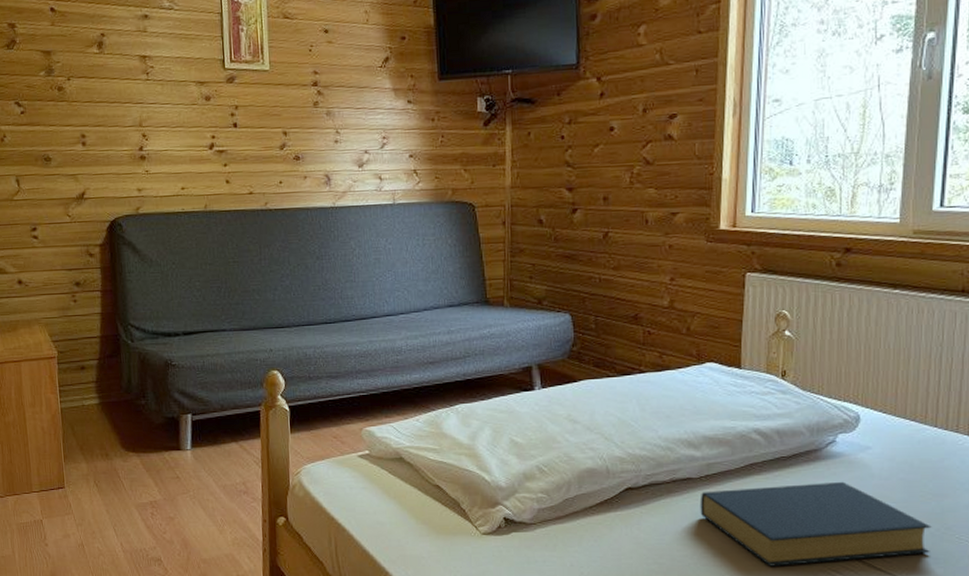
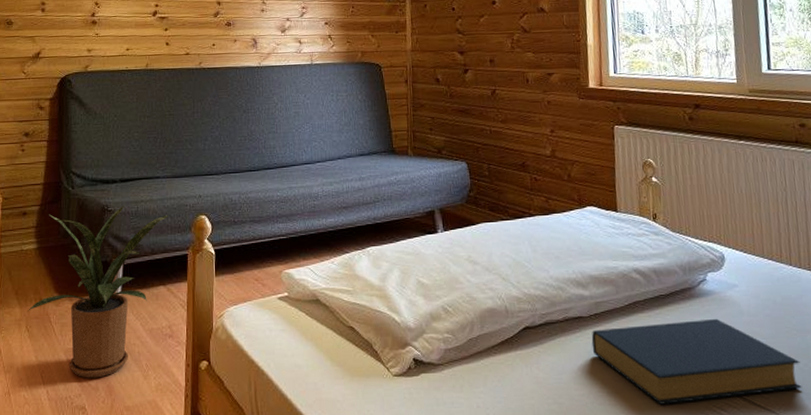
house plant: none [95,358,239,532] -> present [28,204,169,378]

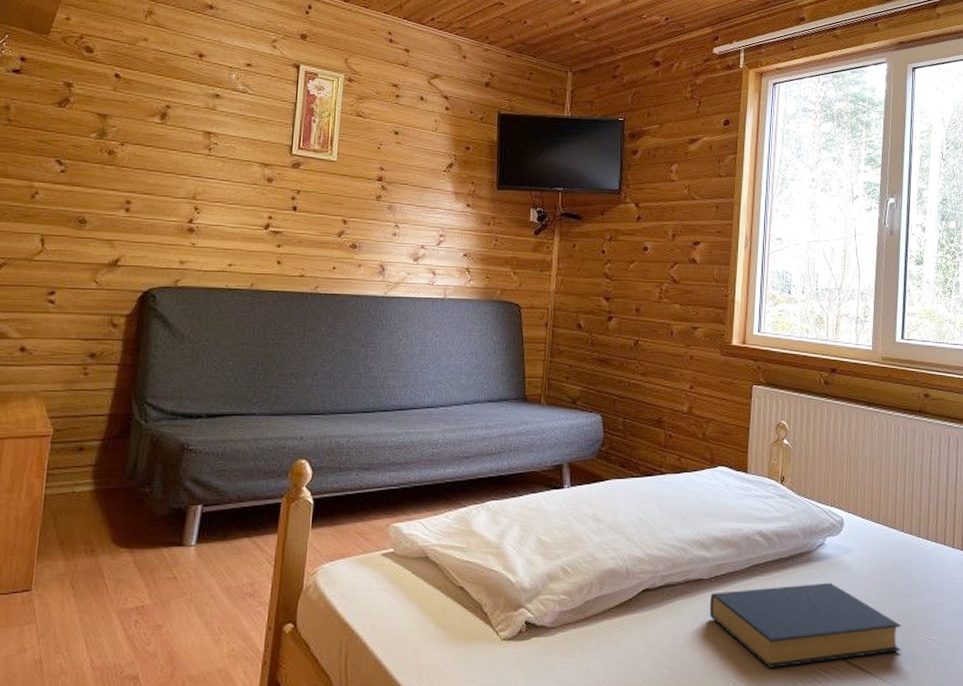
house plant: present [28,204,169,378] -> none [75,443,263,643]

